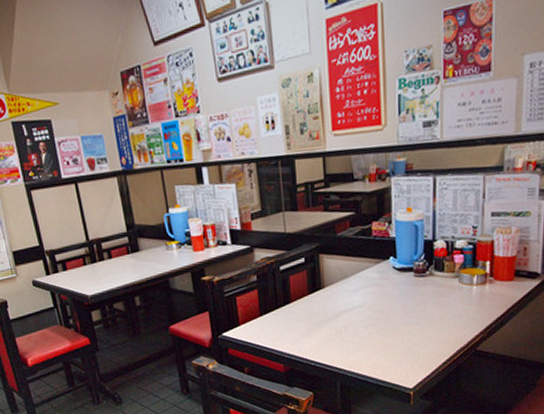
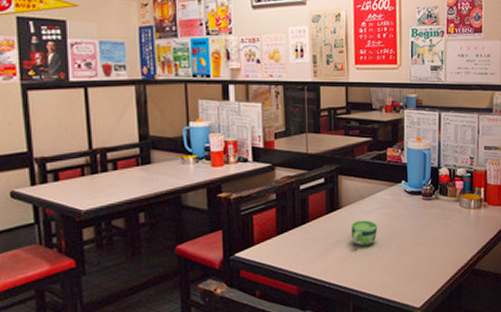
cup: none [335,299,363,327] -> present [351,220,377,247]

